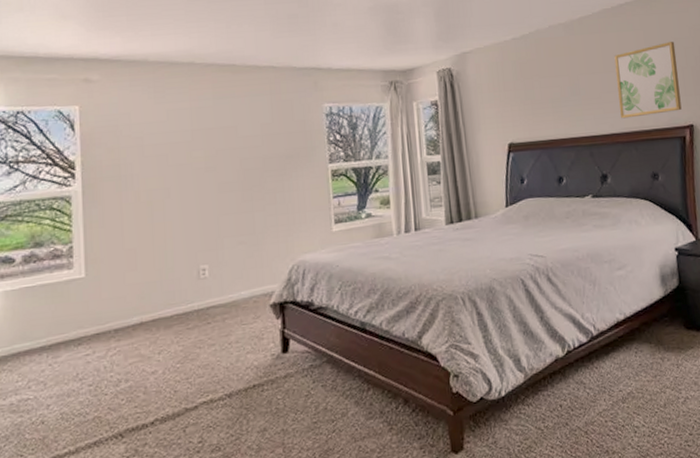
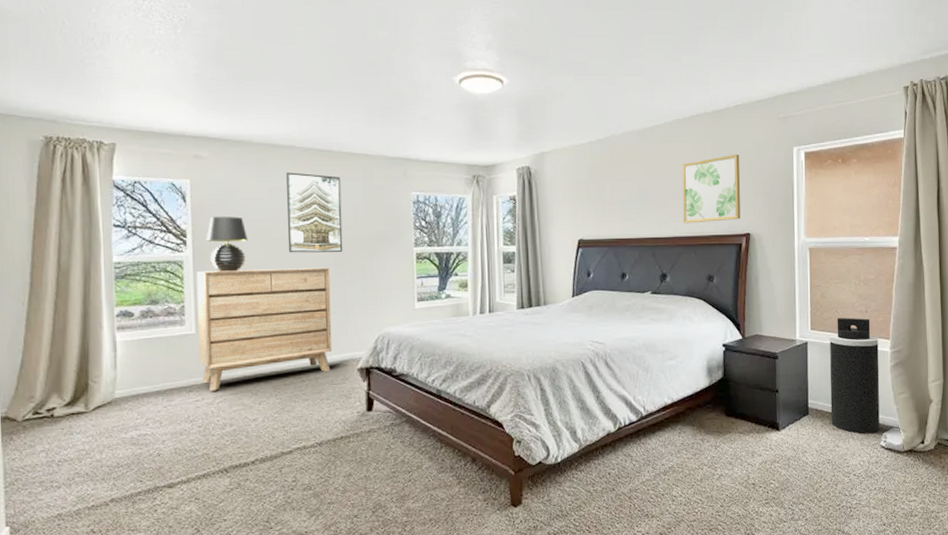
dresser: none [86,192,241,343] -> present [196,267,332,392]
table lamp: none [96,143,144,206] -> present [206,216,248,272]
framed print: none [185,90,250,180] -> present [285,172,343,253]

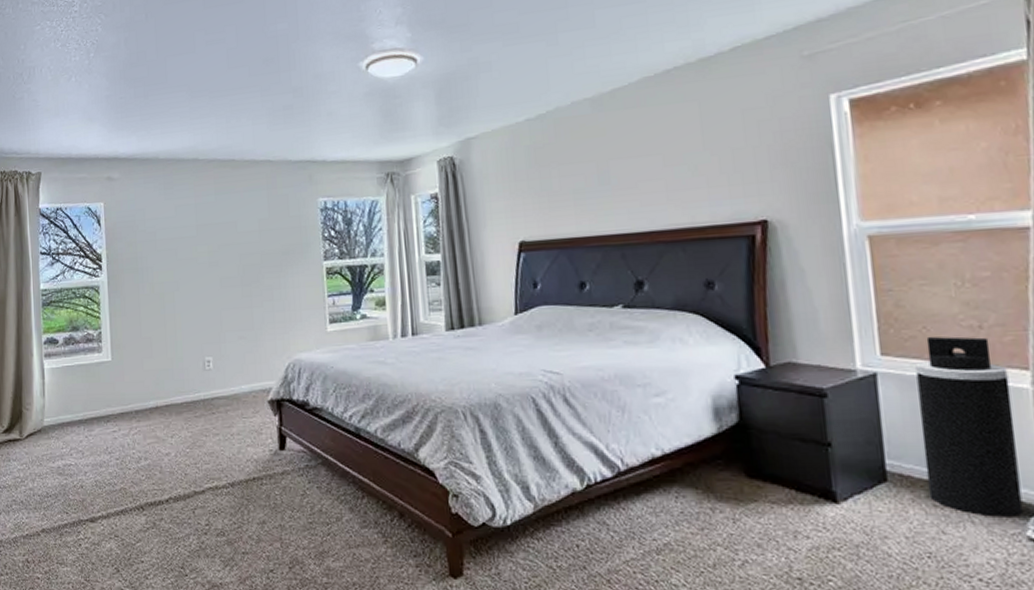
dresser: present [196,267,332,392] -> none [111,287,242,422]
table lamp: present [206,216,248,272] -> none [118,237,157,296]
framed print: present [285,172,343,253] -> none [190,186,249,274]
wall art: present [682,155,741,224] -> none [656,113,751,213]

